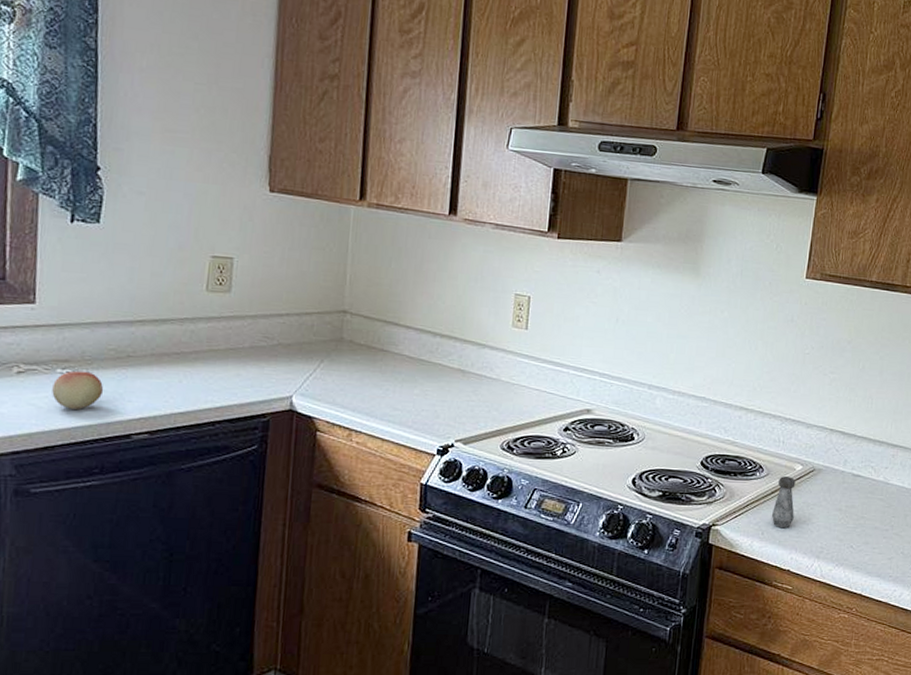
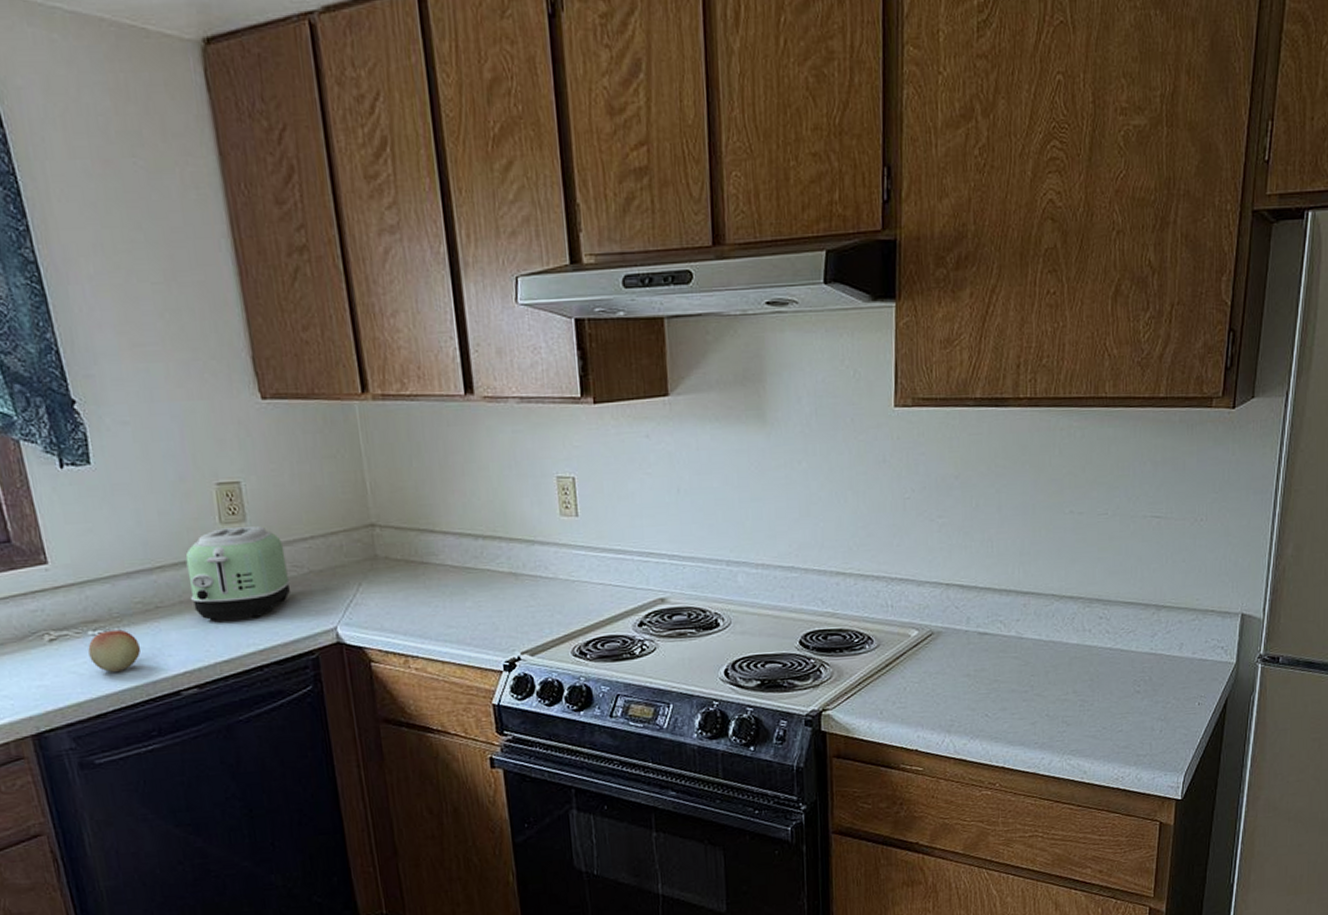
toaster: none [163,295,260,379] -> present [185,526,290,622]
salt shaker: present [771,476,796,529] -> none [888,645,915,705]

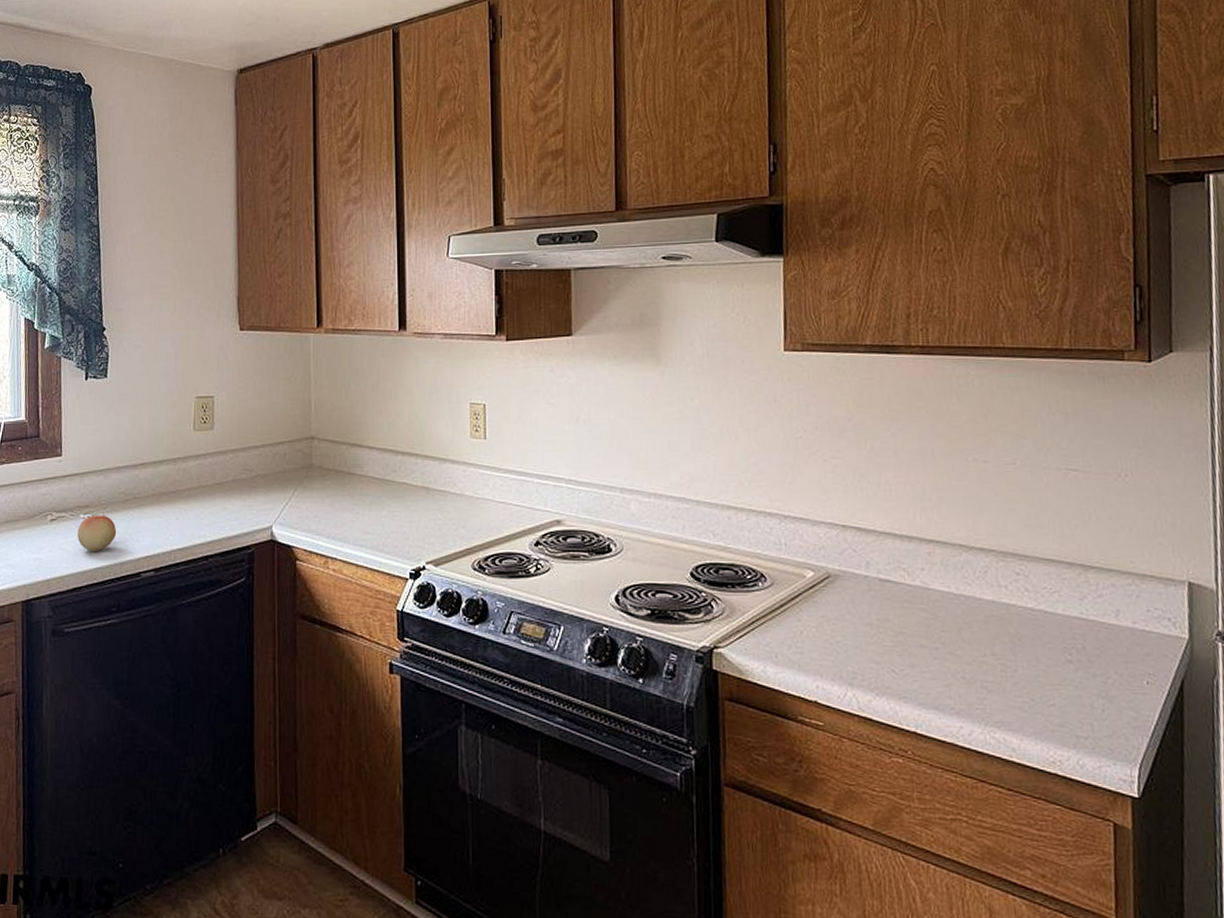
toaster: present [185,526,290,622] -> none [162,433,240,513]

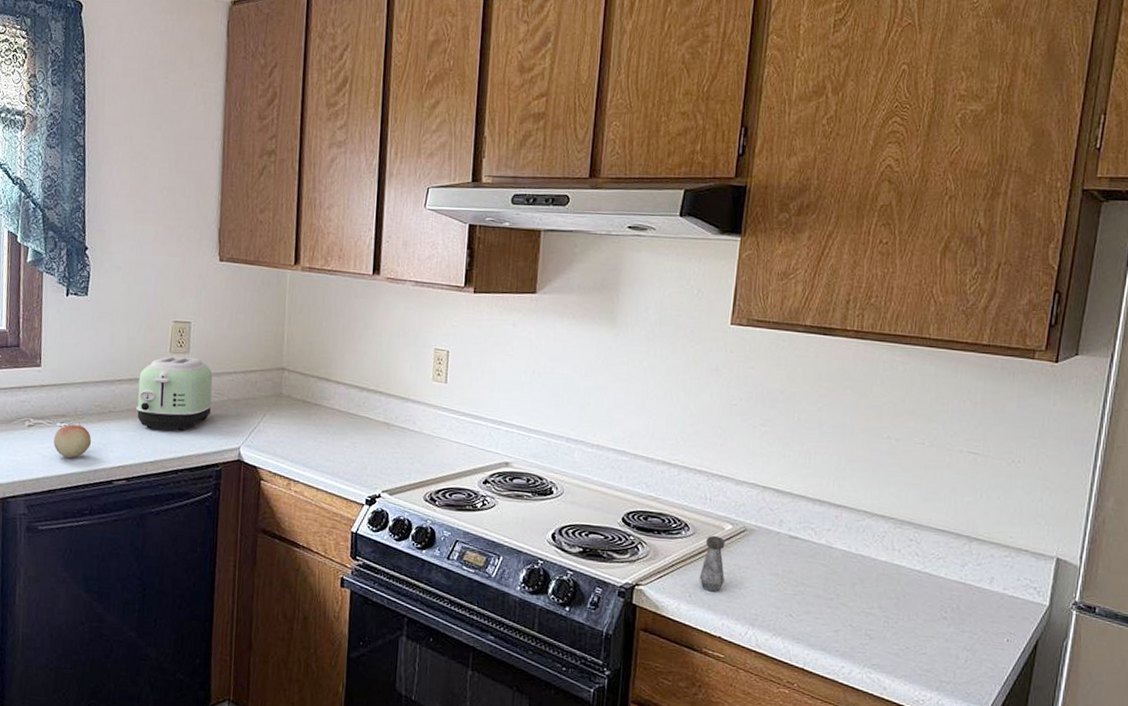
toaster: none [162,433,240,513] -> present [136,356,213,431]
salt shaker: none [784,586,813,650] -> present [699,536,725,592]

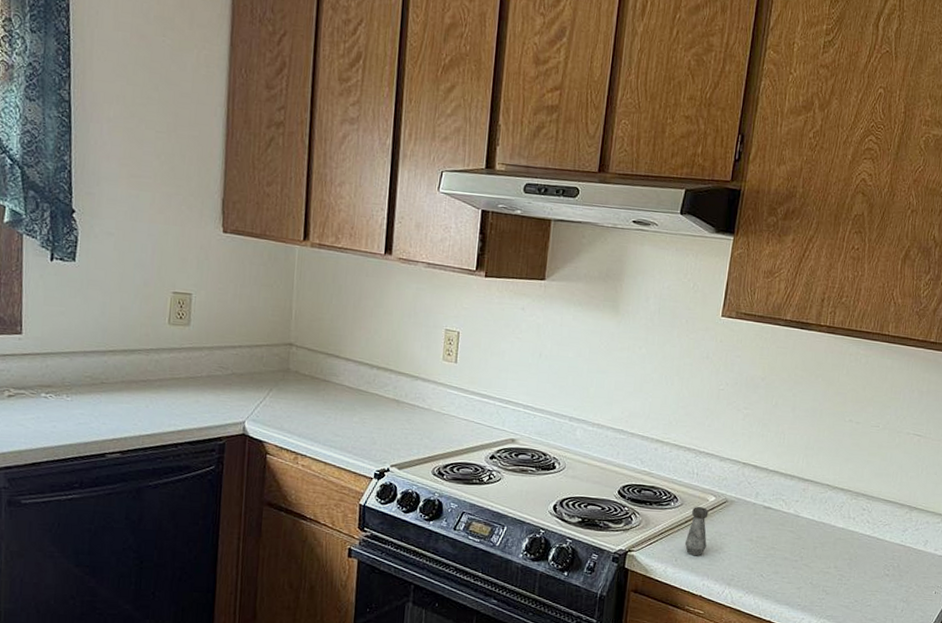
fruit: present [53,424,92,458] -> none [38,395,82,430]
toaster: present [136,356,213,431] -> none [132,328,216,404]

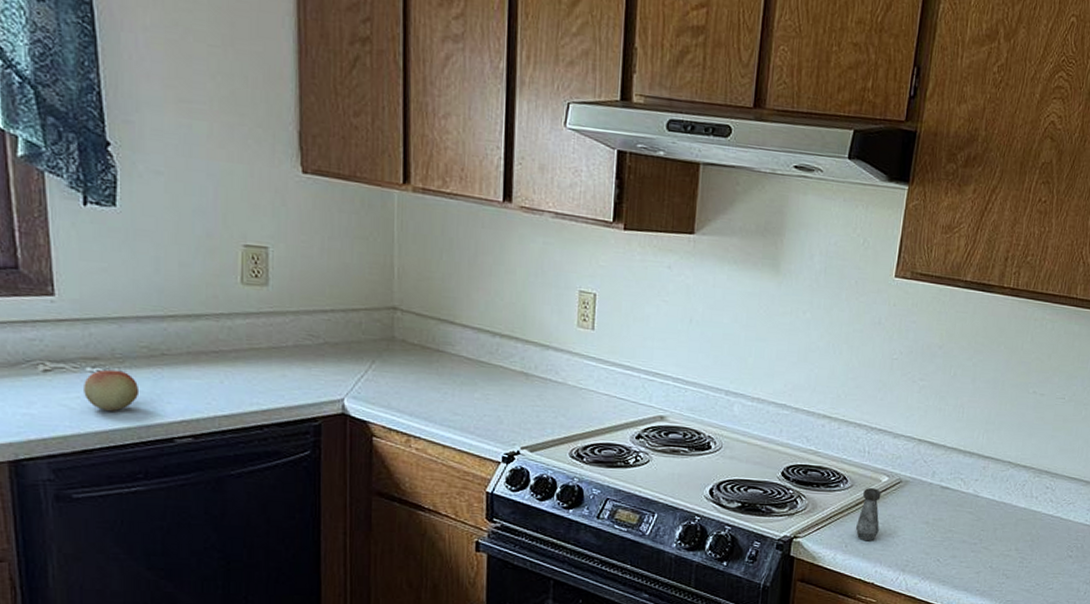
fruit: none [38,395,82,430] -> present [84,369,140,411]

